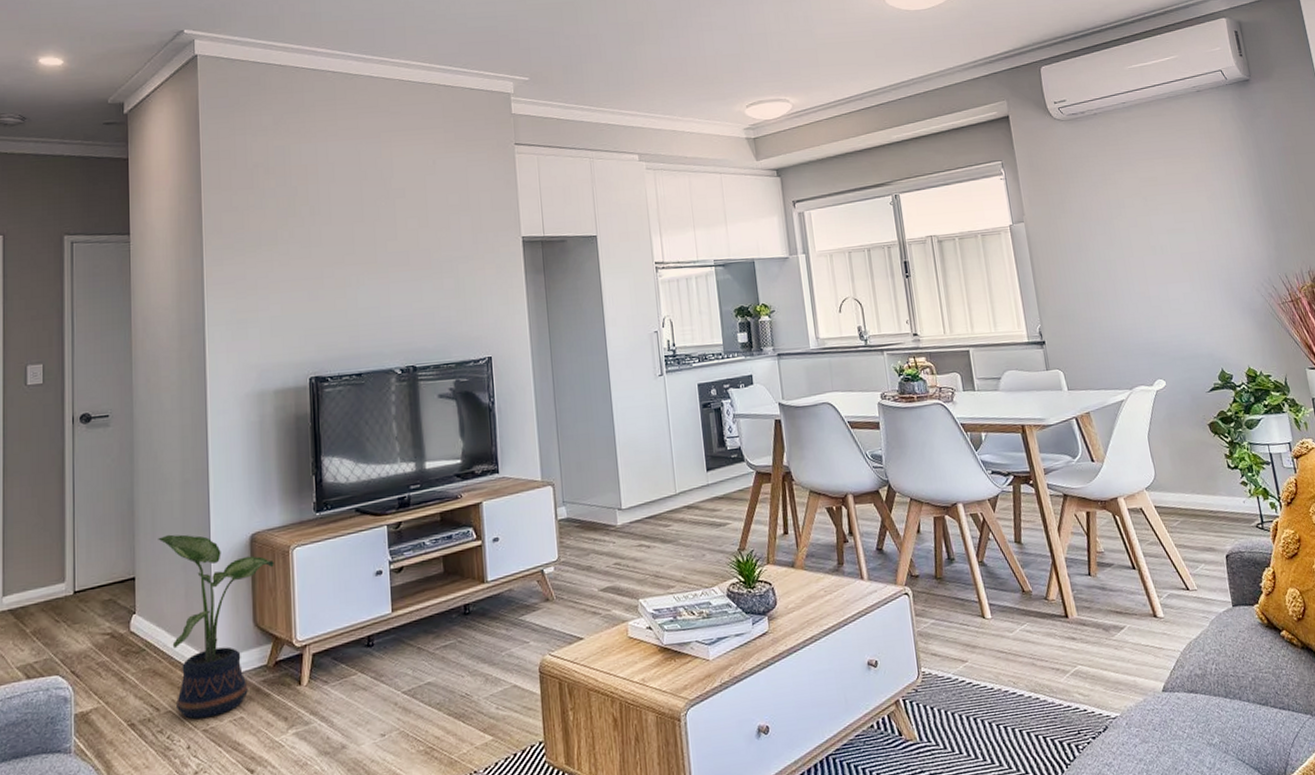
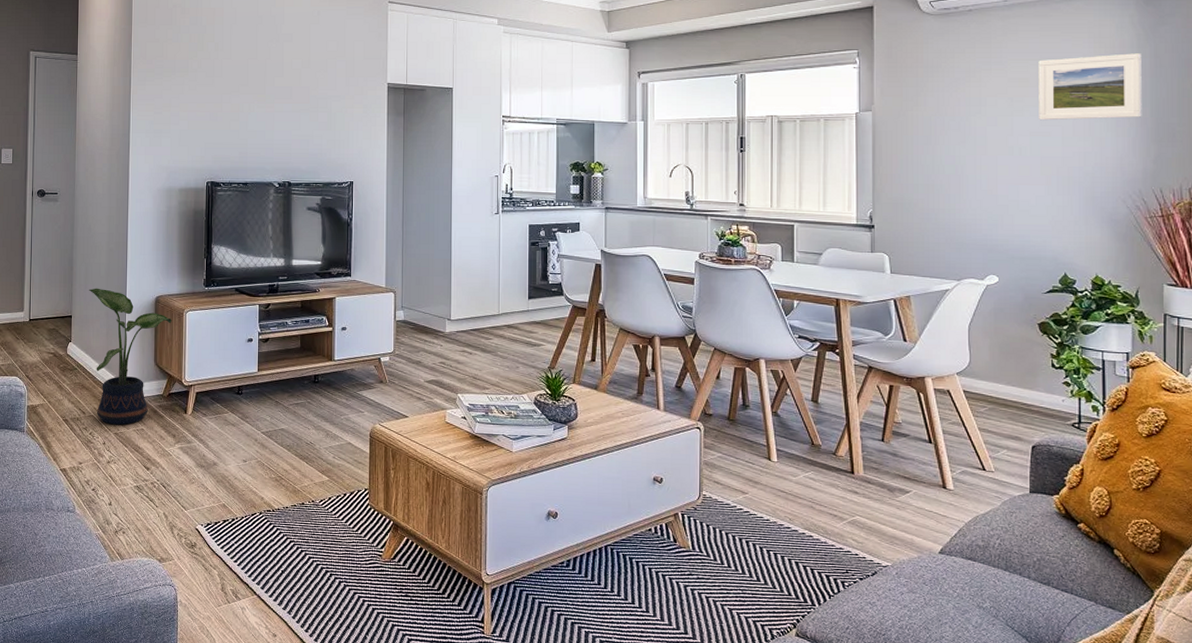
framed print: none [1162,145,1257,218] -> present [1038,53,1142,121]

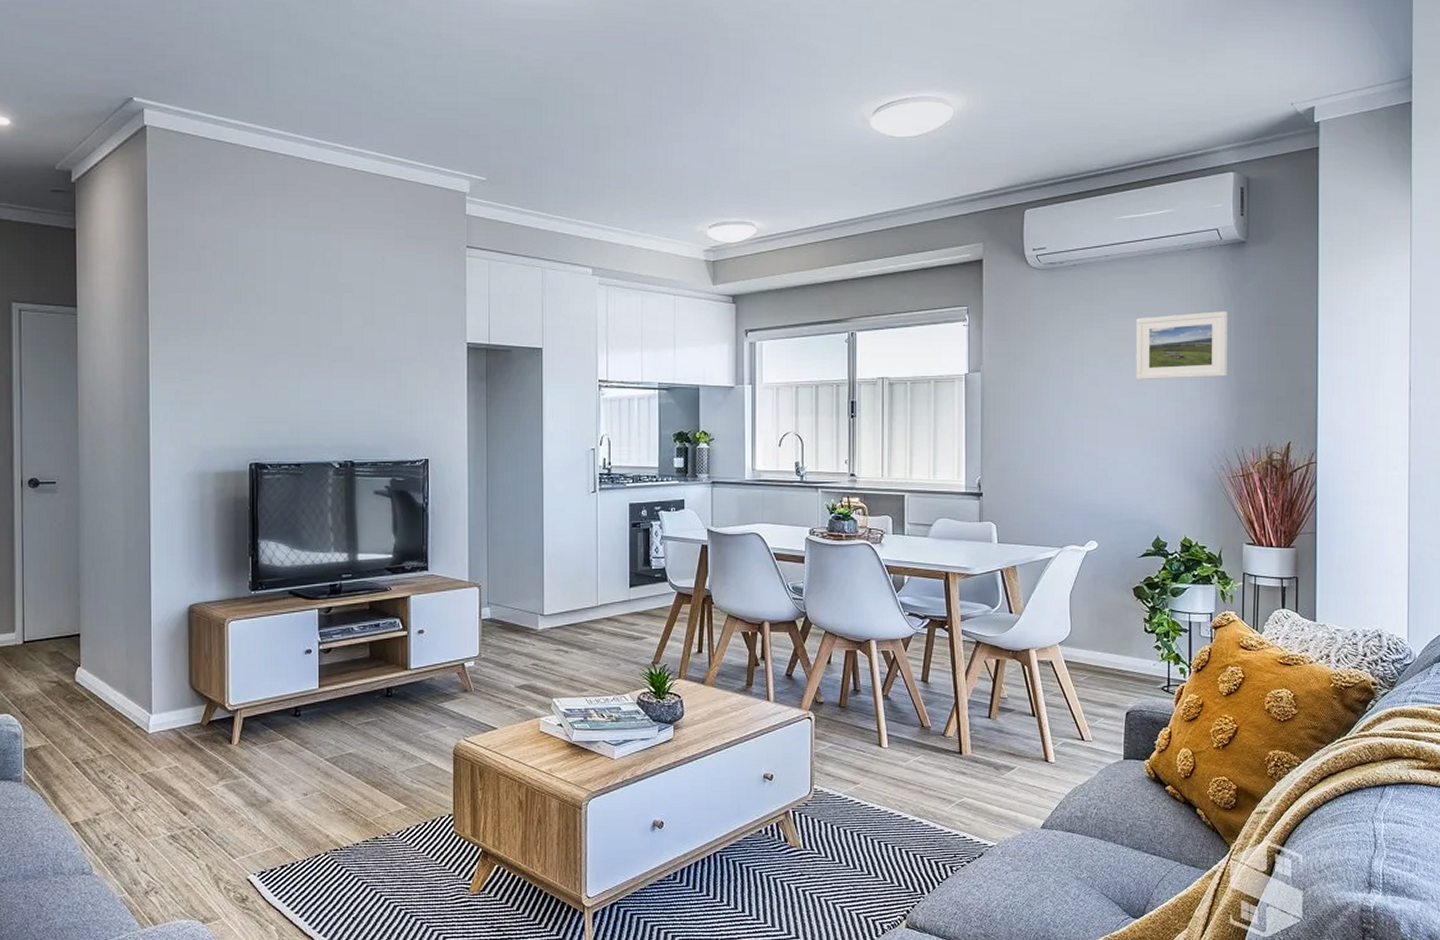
potted plant: present [89,288,172,425] -> none [102,598,210,764]

